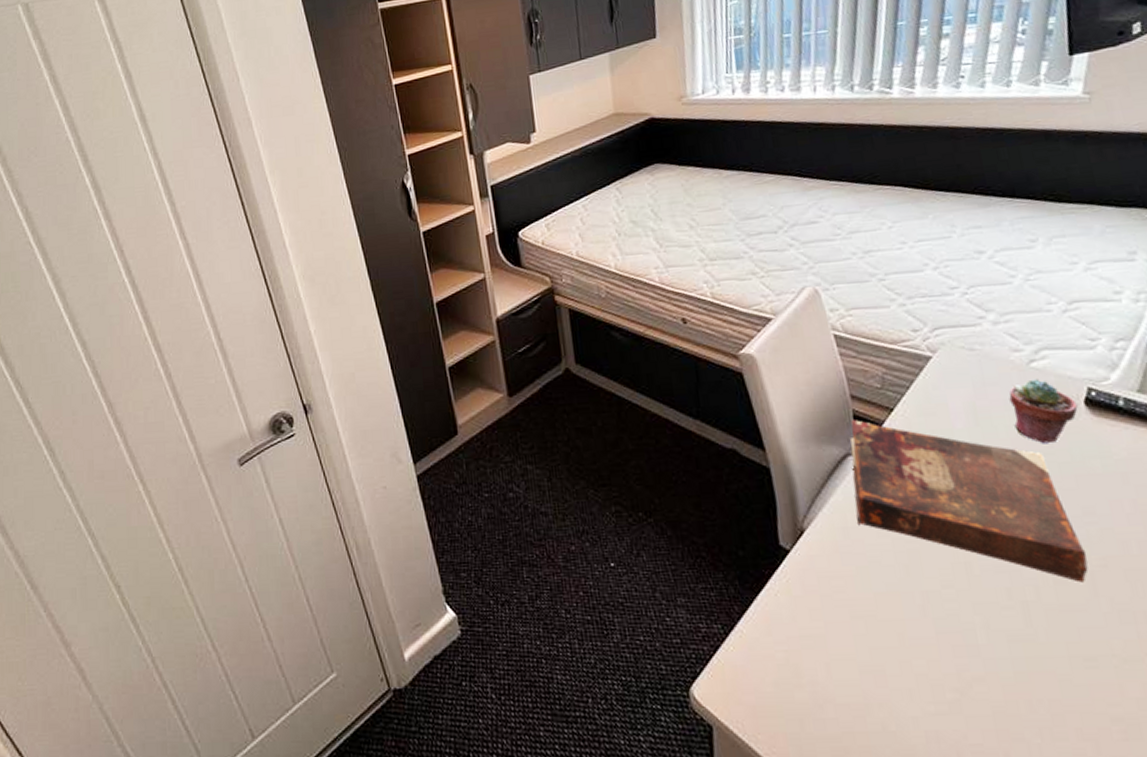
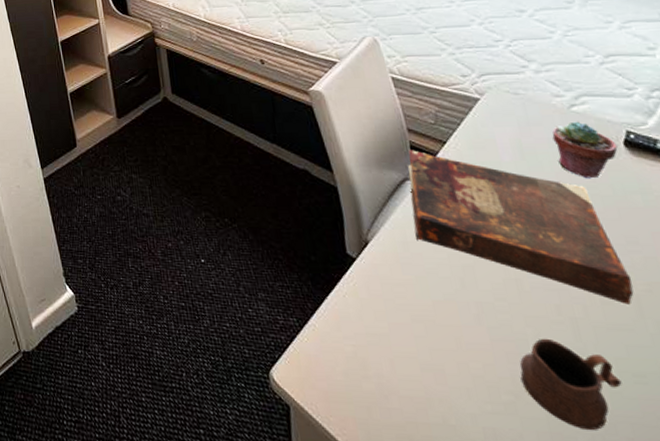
mug: none [966,626,1073,723] -> present [519,338,622,430]

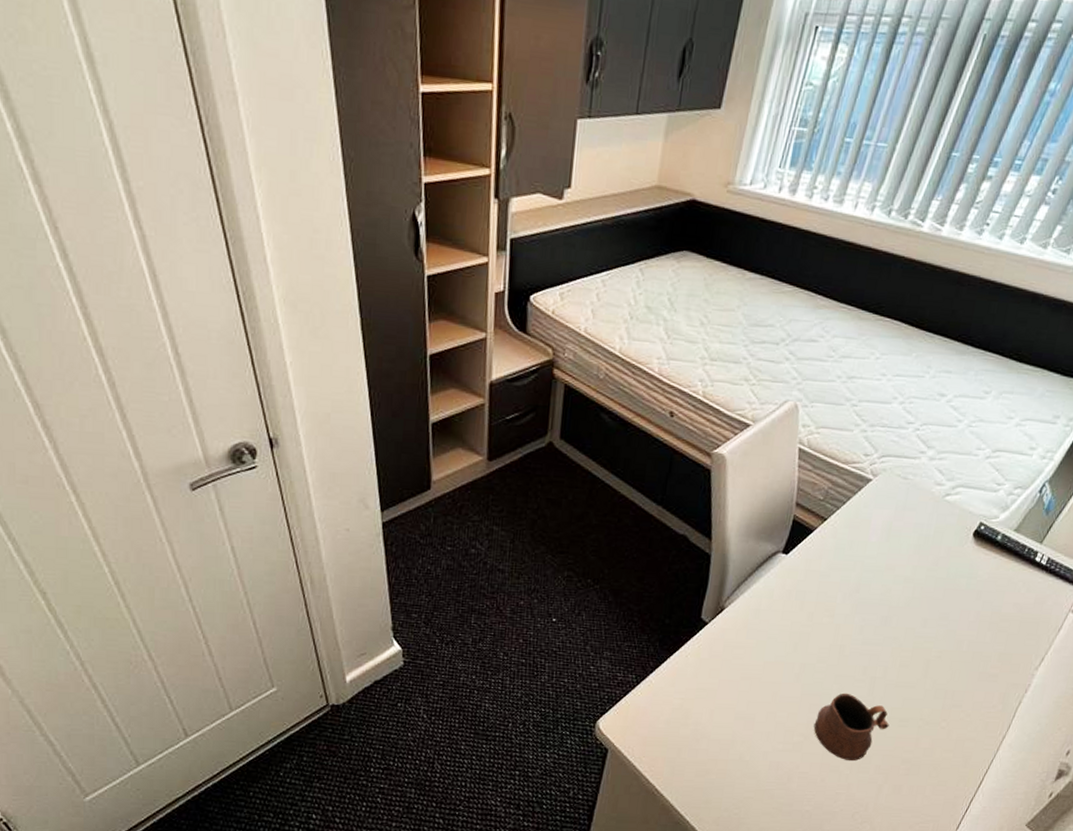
book: present [408,150,634,305] -> none [769,524,930,667]
potted succulent: present [552,121,618,179] -> none [915,509,968,563]

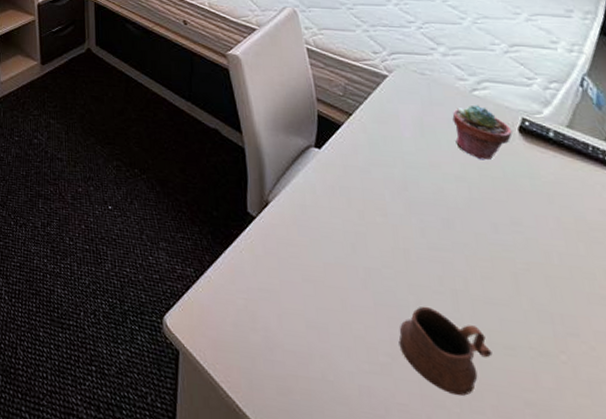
potted succulent: none [915,509,968,563] -> present [452,104,512,160]

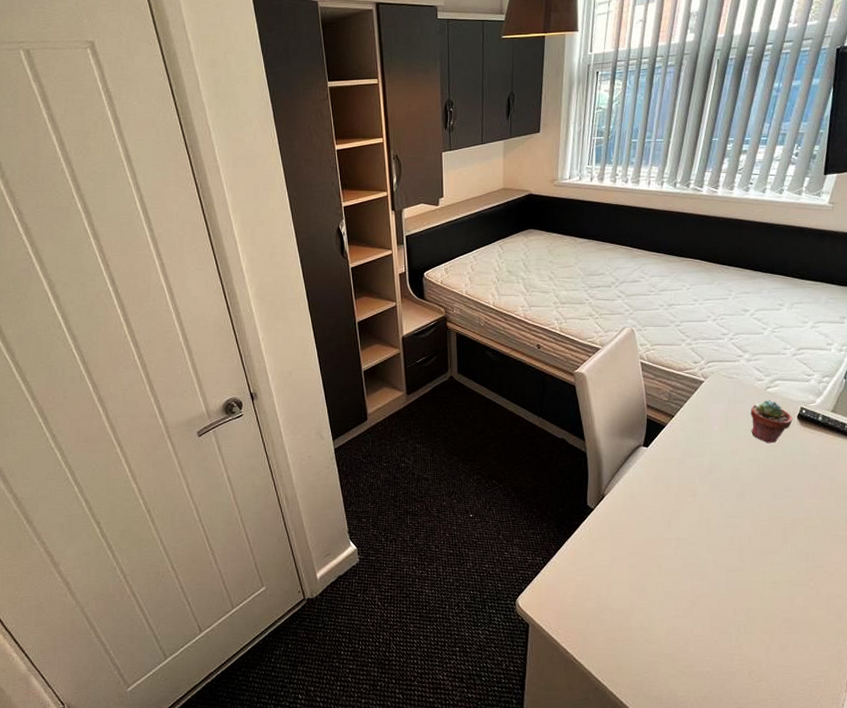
mug: present [398,306,493,396] -> none [698,561,764,622]

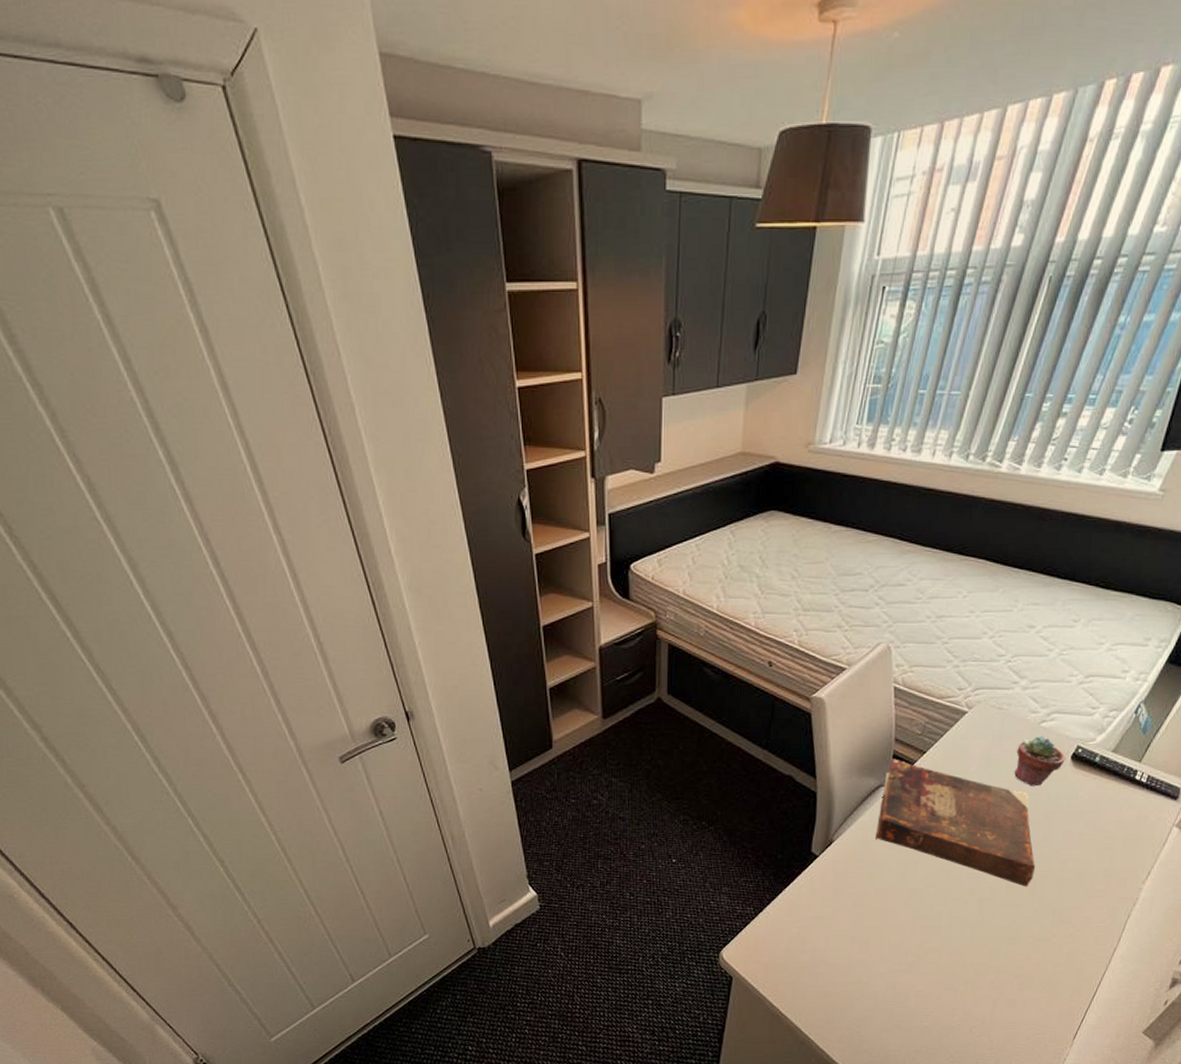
book: none [641,422,783,534] -> present [876,759,1035,887]

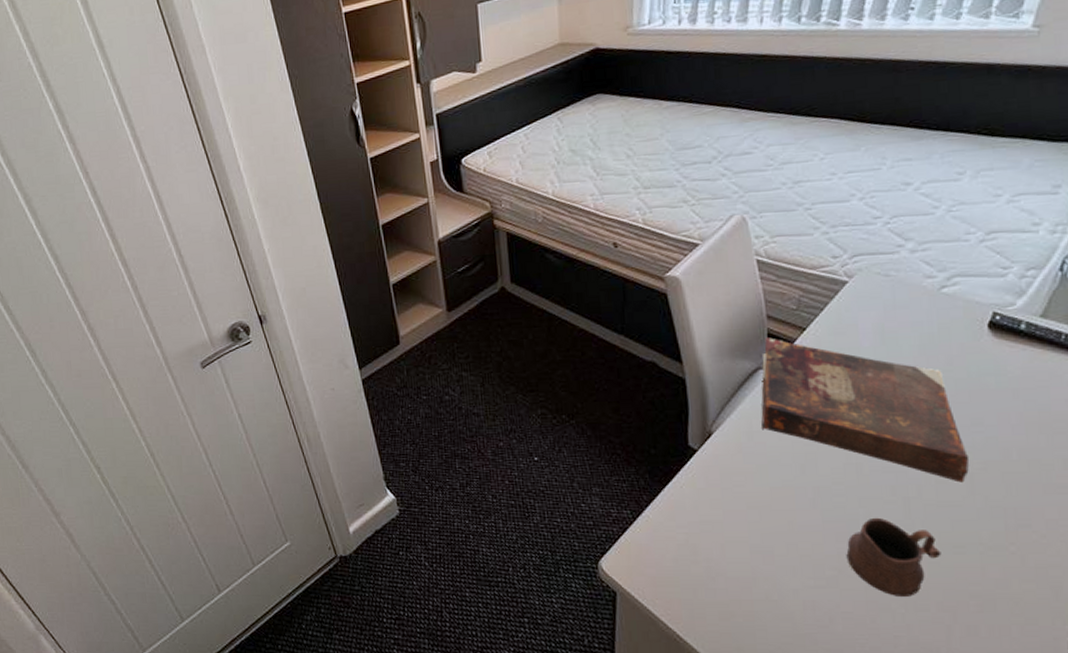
mug: none [926,914,1000,978] -> present [846,517,942,596]
potted succulent: present [1014,736,1066,787] -> none [917,303,981,362]

